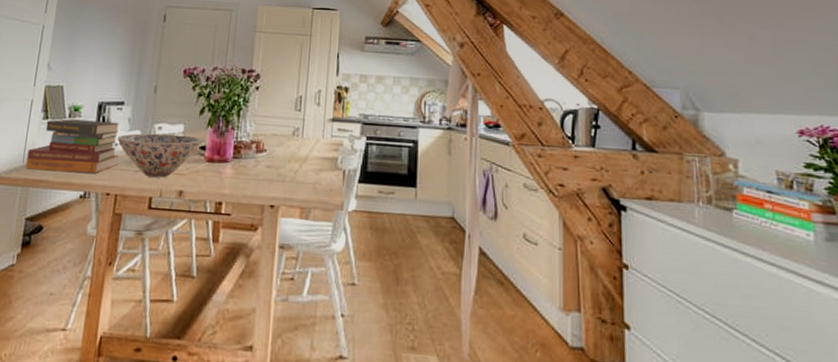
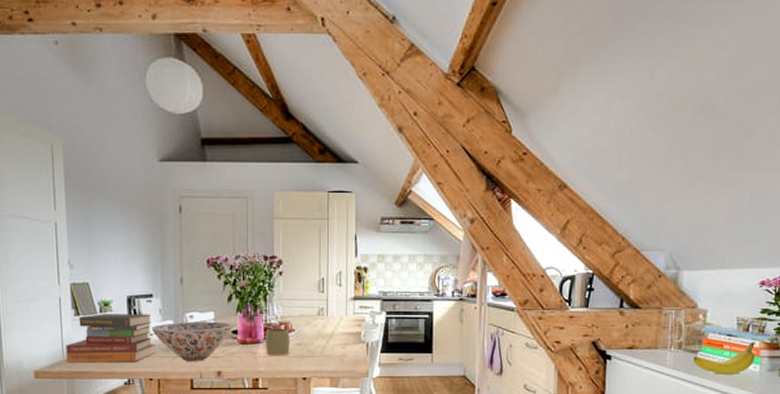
mug: none [233,146,261,179] -> present [265,328,291,356]
fruit: none [727,202,806,242] -> present [693,342,755,374]

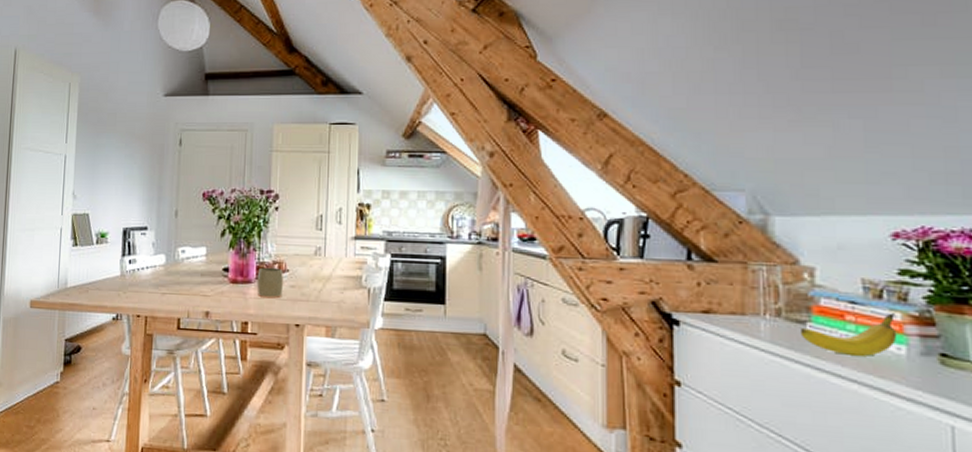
books: present [66,314,156,363] -> none [61,245,146,297]
bowl: present [151,322,234,361] -> none [143,256,225,300]

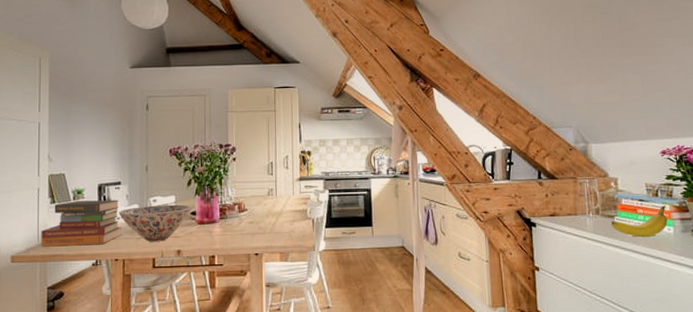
books: none [61,245,146,297] -> present [41,199,122,247]
bowl: none [143,256,225,300] -> present [119,204,192,242]
mug: present [257,267,284,299] -> none [220,208,244,234]

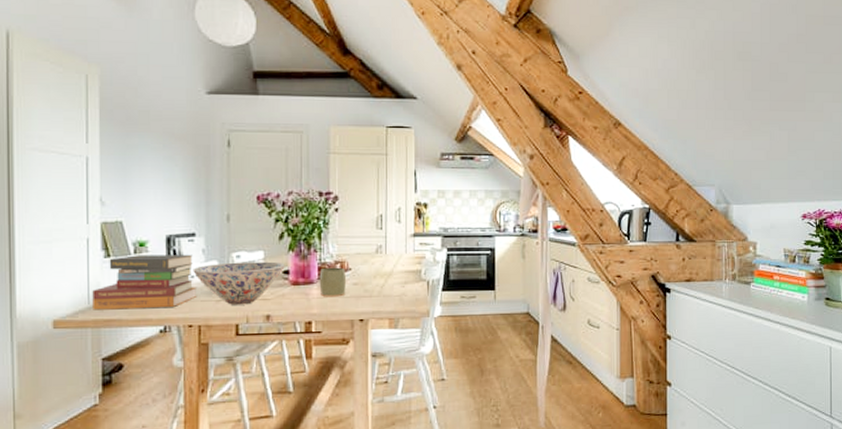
mug: none [220,208,244,234] -> present [319,267,347,297]
fruit: present [611,205,668,237] -> none [746,272,803,304]

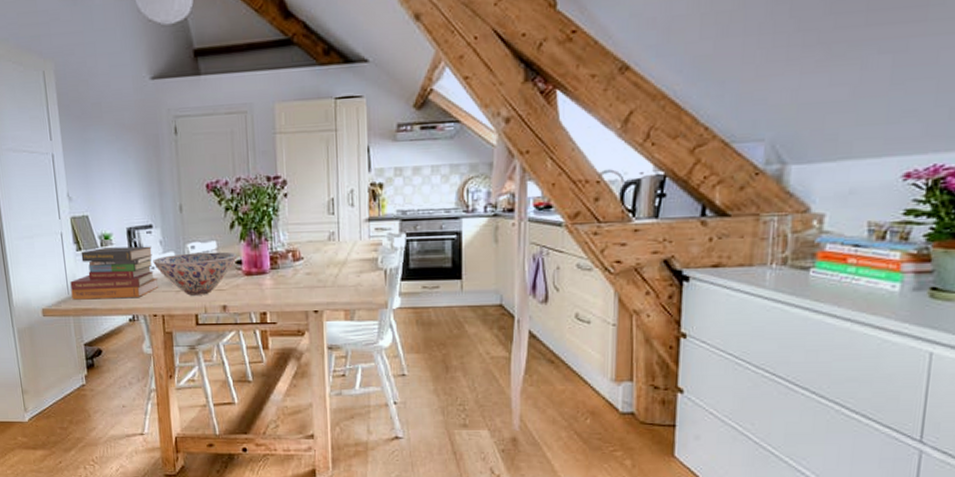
mug: present [319,267,347,297] -> none [271,256,300,288]

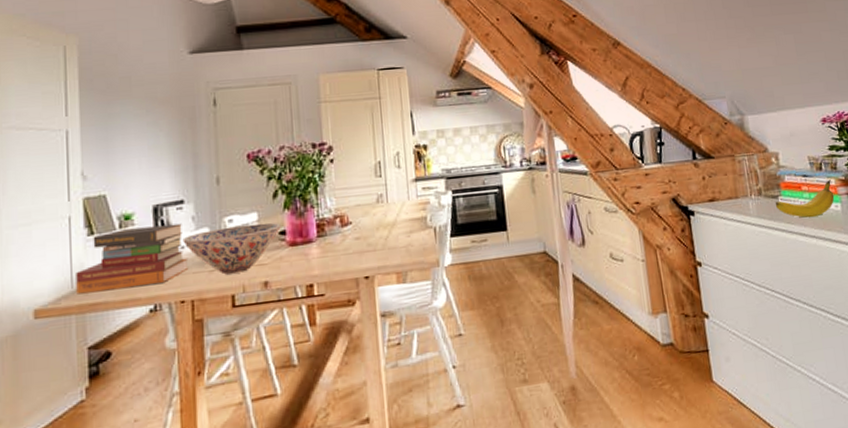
fruit: none [802,253,894,296] -> present [775,180,835,218]

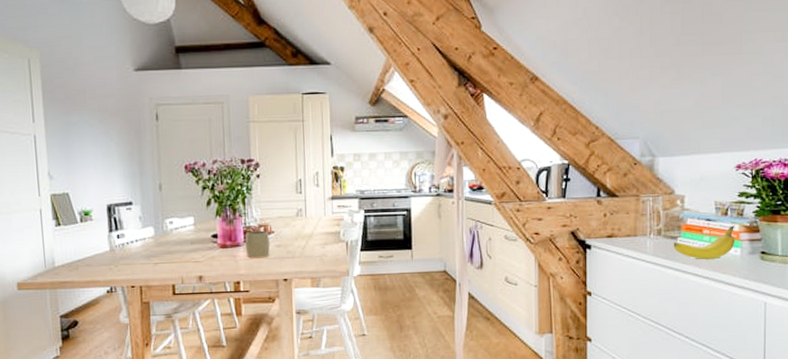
books: present [76,223,189,295] -> none [48,221,138,273]
bowl: present [183,222,281,275] -> none [132,226,213,267]
mug: none [318,222,348,256] -> present [245,230,271,259]

